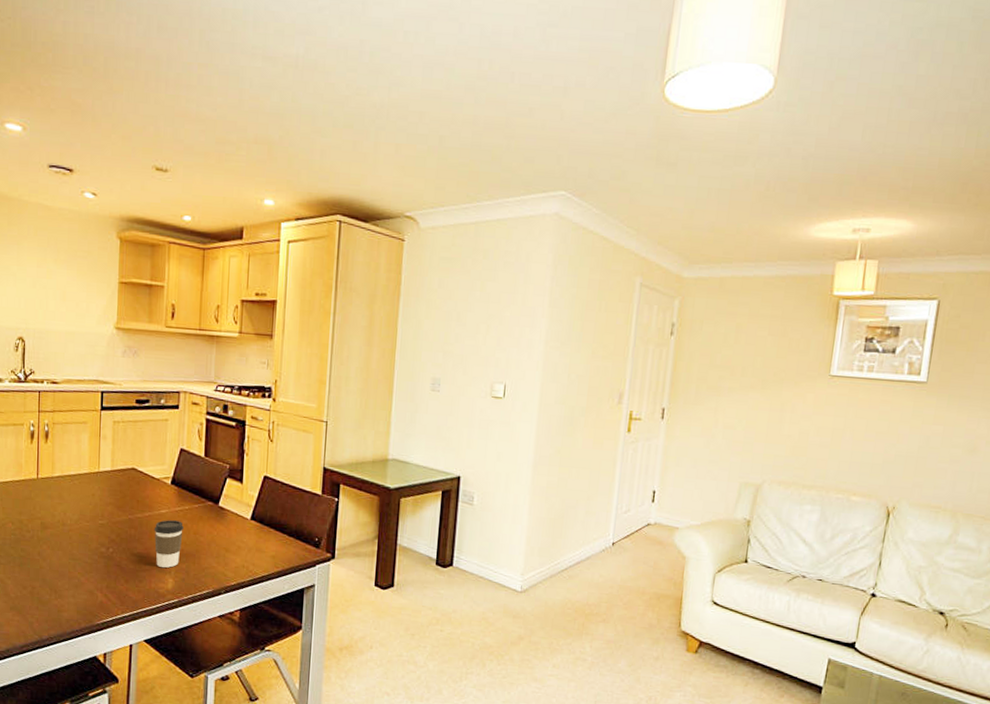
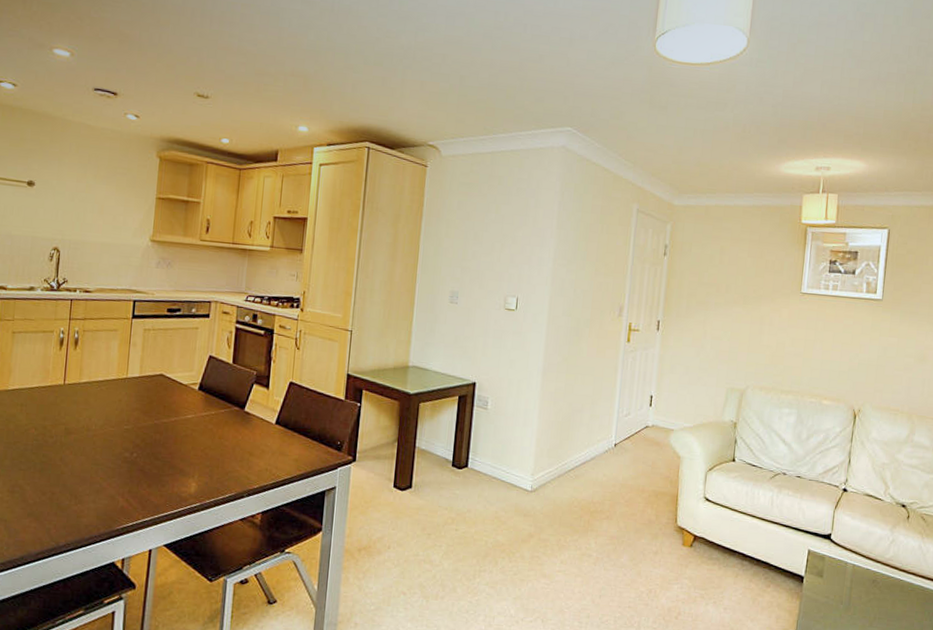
coffee cup: present [154,519,183,568] -> none [179,424,209,472]

